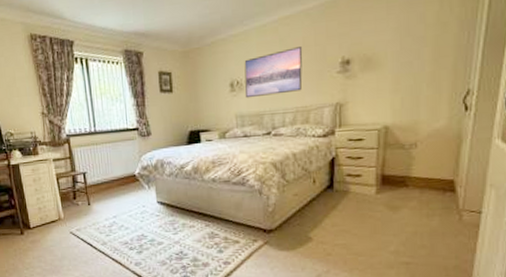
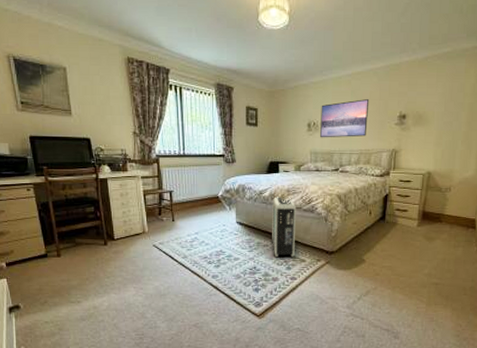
air purifier: none [195,168,226,239] -> present [272,194,297,257]

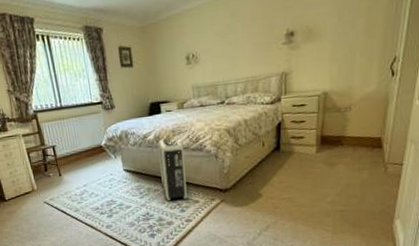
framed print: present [320,99,370,138] -> none [198,20,252,71]

